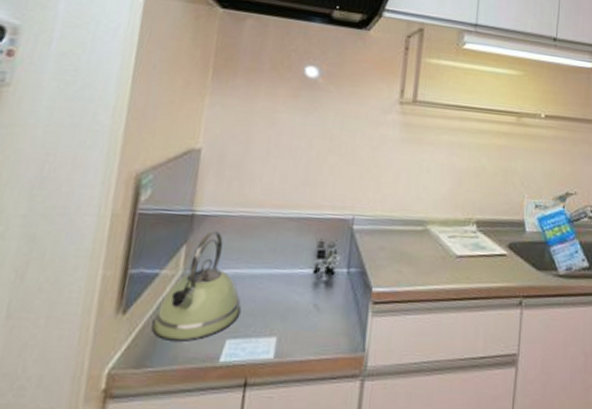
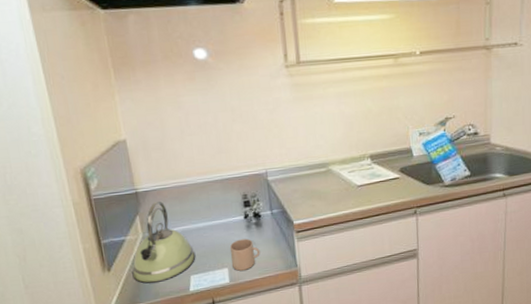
mug: none [283,300,323,344] -> present [229,238,260,271]

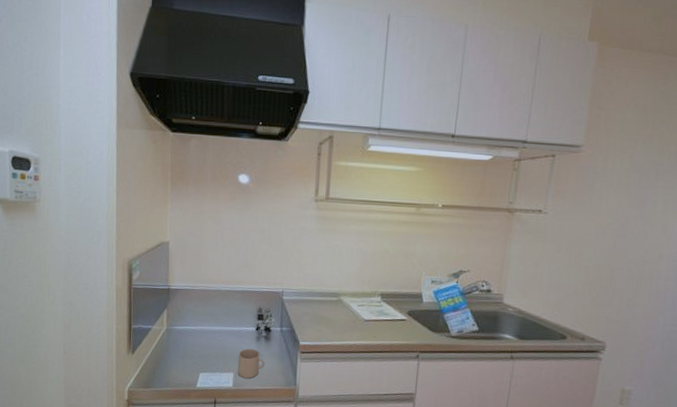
kettle: present [132,200,196,284] -> none [151,299,208,373]

